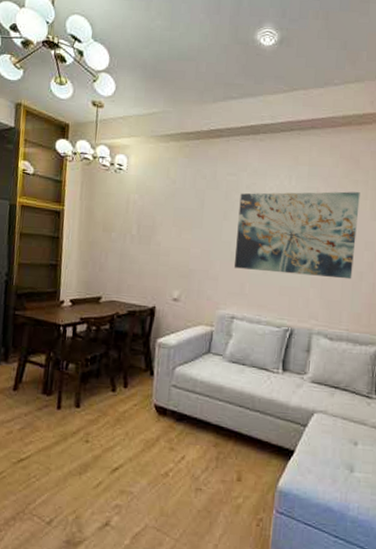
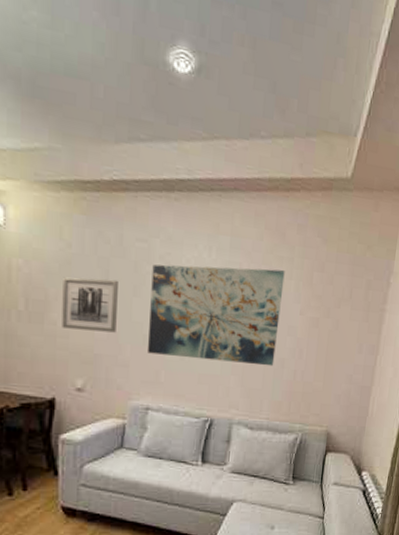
wall art: none [164,206,212,251] -> present [62,277,118,333]

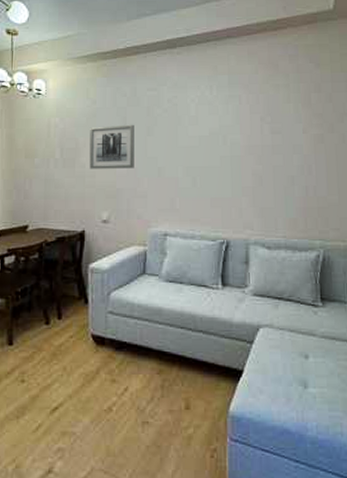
wall art: present [148,264,285,367] -> none [162,96,284,185]

